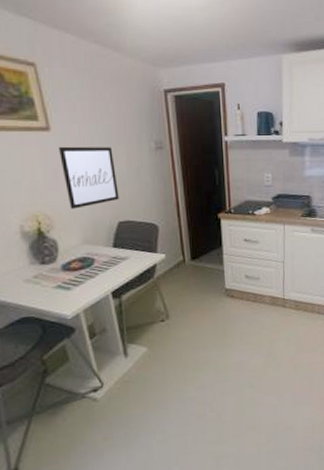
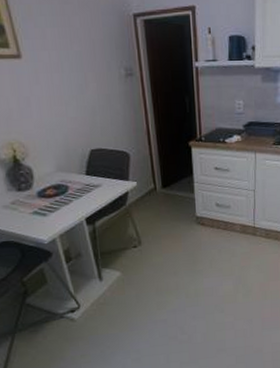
wall art: present [59,146,119,209] -> none [30,74,91,137]

